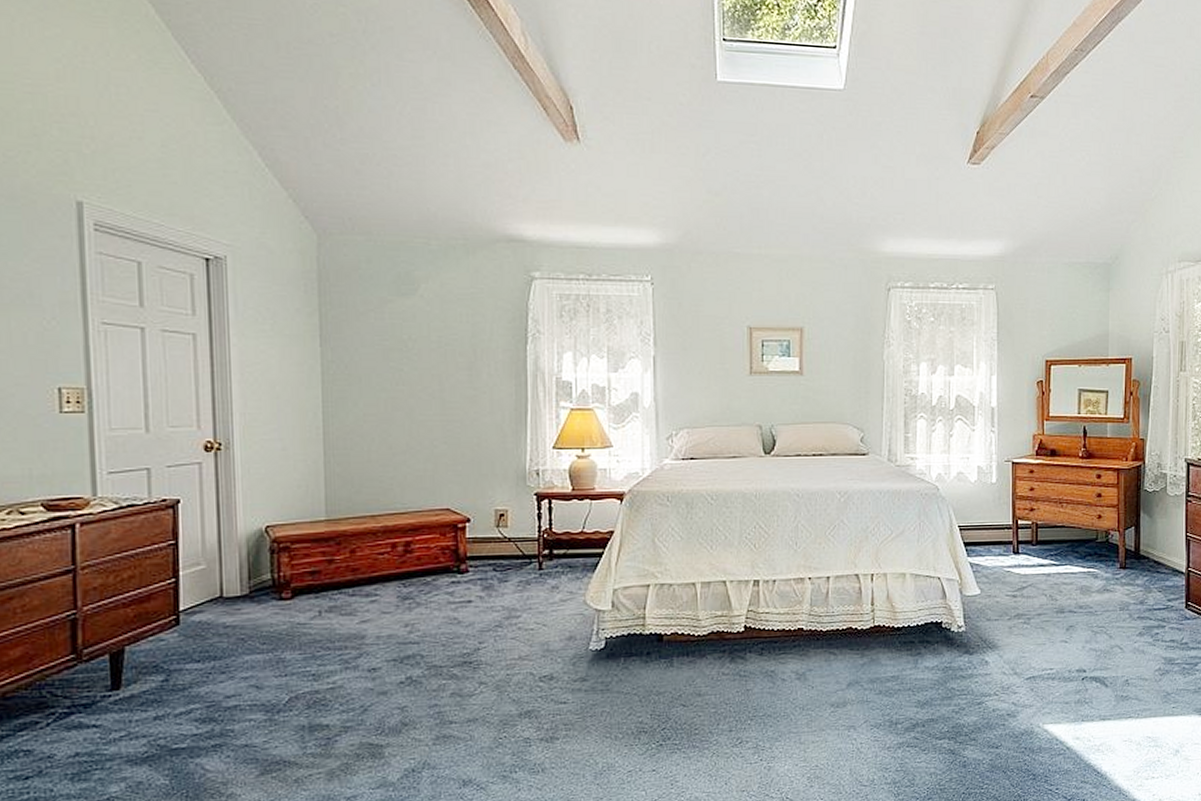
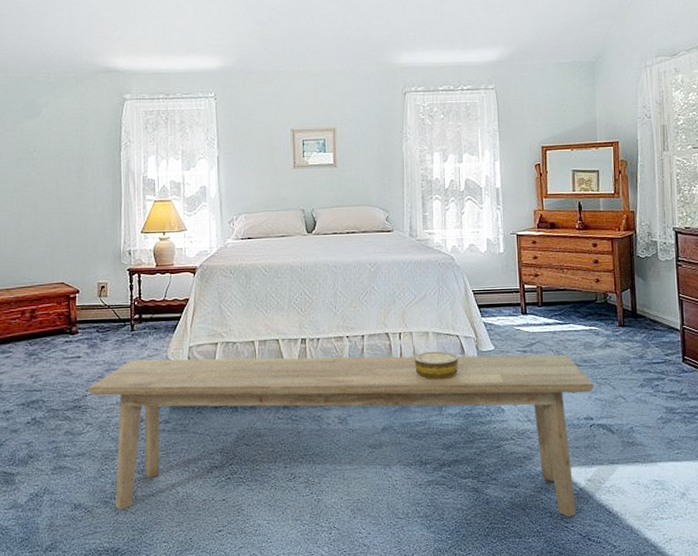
bench: none [481,599,1089,786] -> present [87,354,594,517]
decorative box: none [887,595,940,628] -> present [414,351,459,379]

